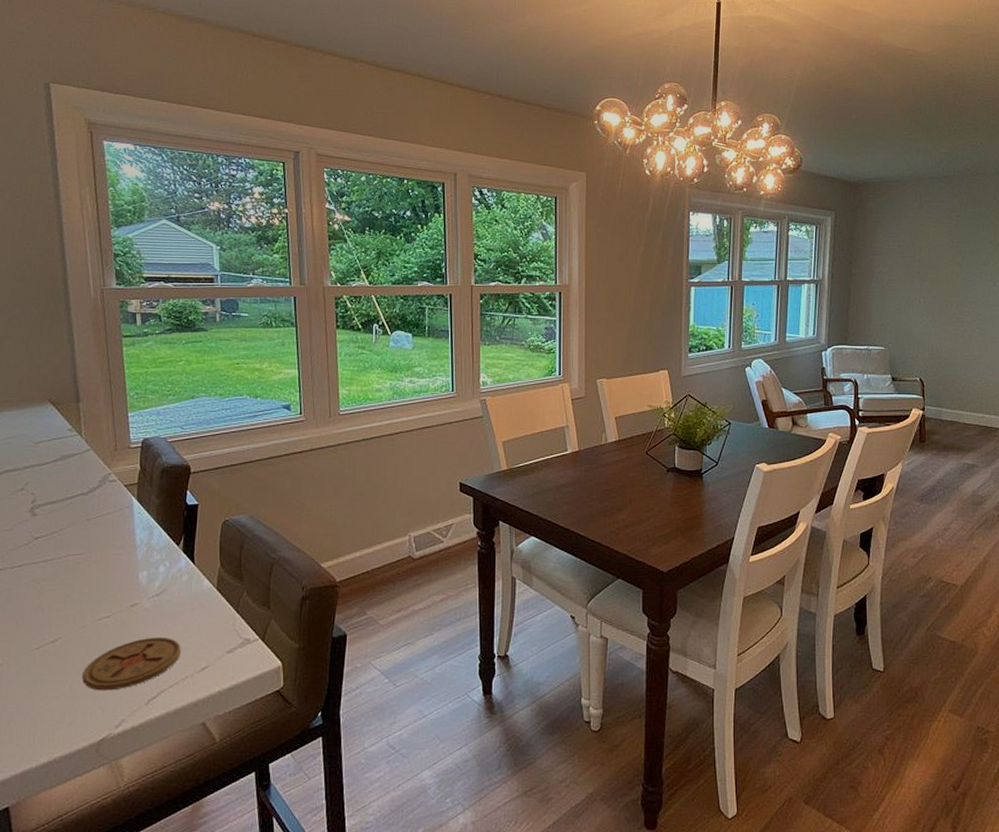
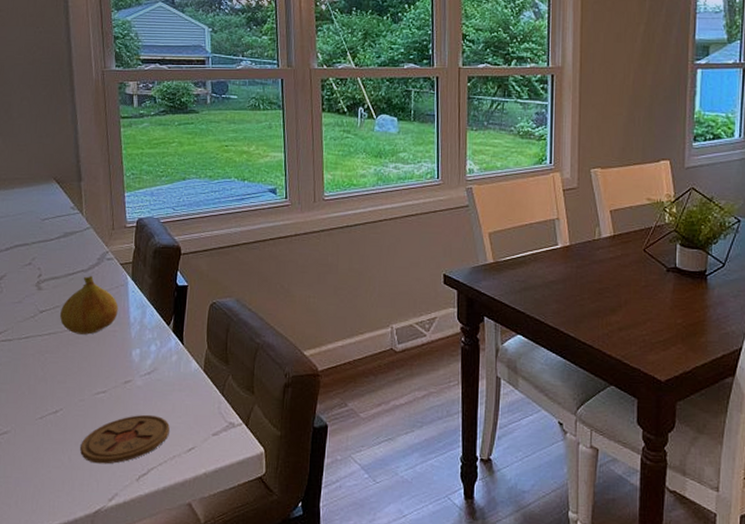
fruit: none [57,498,123,559] -> present [59,275,118,335]

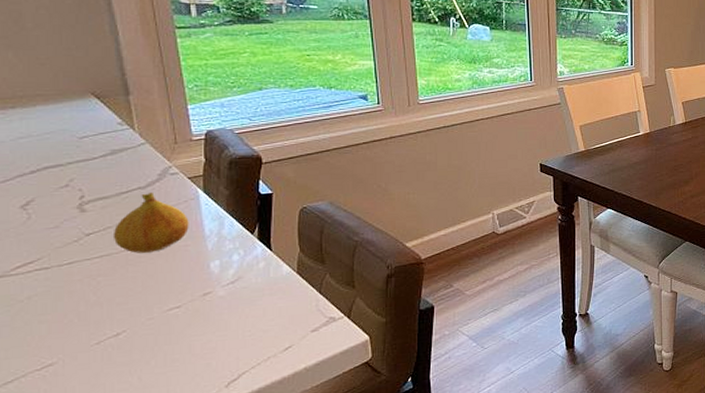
coaster: present [80,414,170,464] -> none [153,322,261,379]

